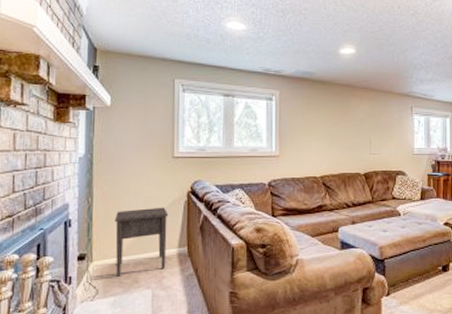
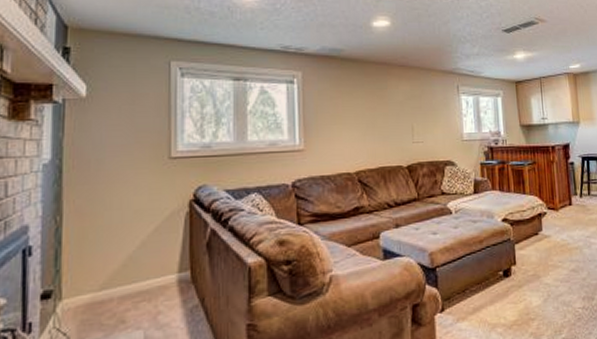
nightstand: present [114,207,169,277] -> none [92,221,165,318]

